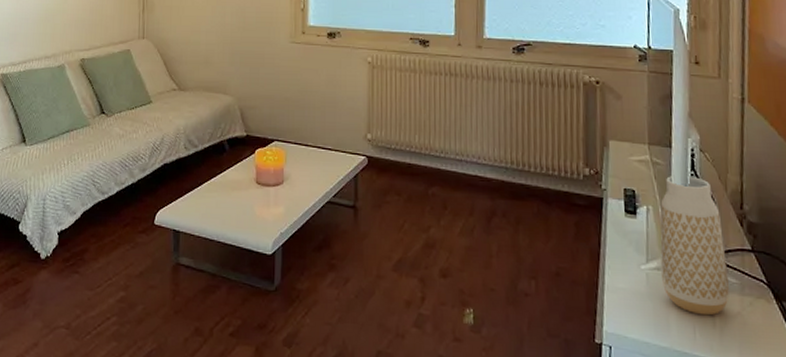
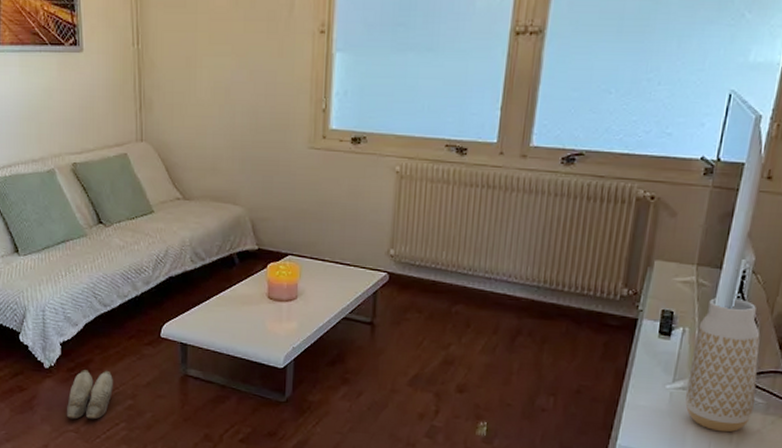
slippers: none [58,260,108,314] -> present [66,370,114,420]

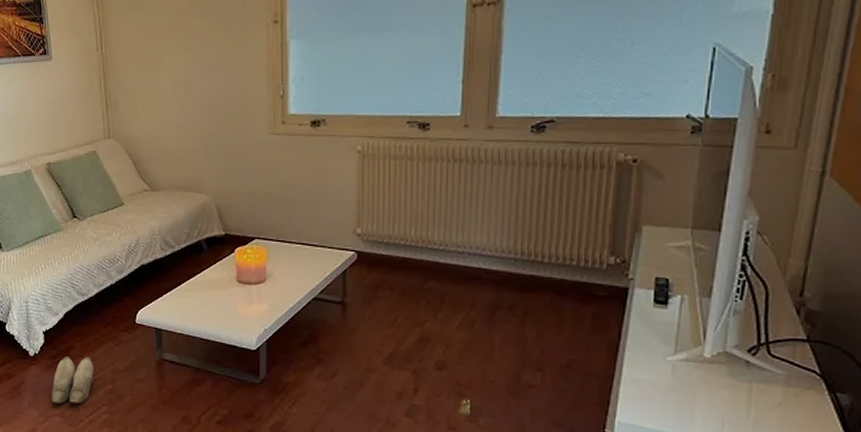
vase: present [685,297,761,433] -> none [689,261,774,407]

